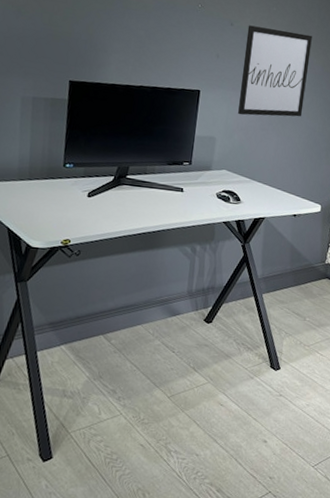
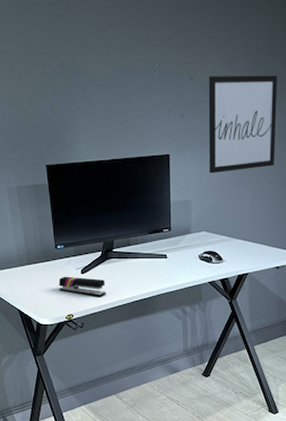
stapler: none [59,197,113,224] -> present [59,276,106,297]

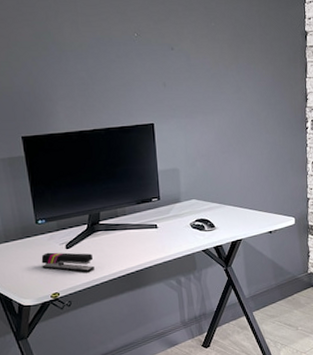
wall art: present [208,75,277,174] -> none [189,45,261,142]

